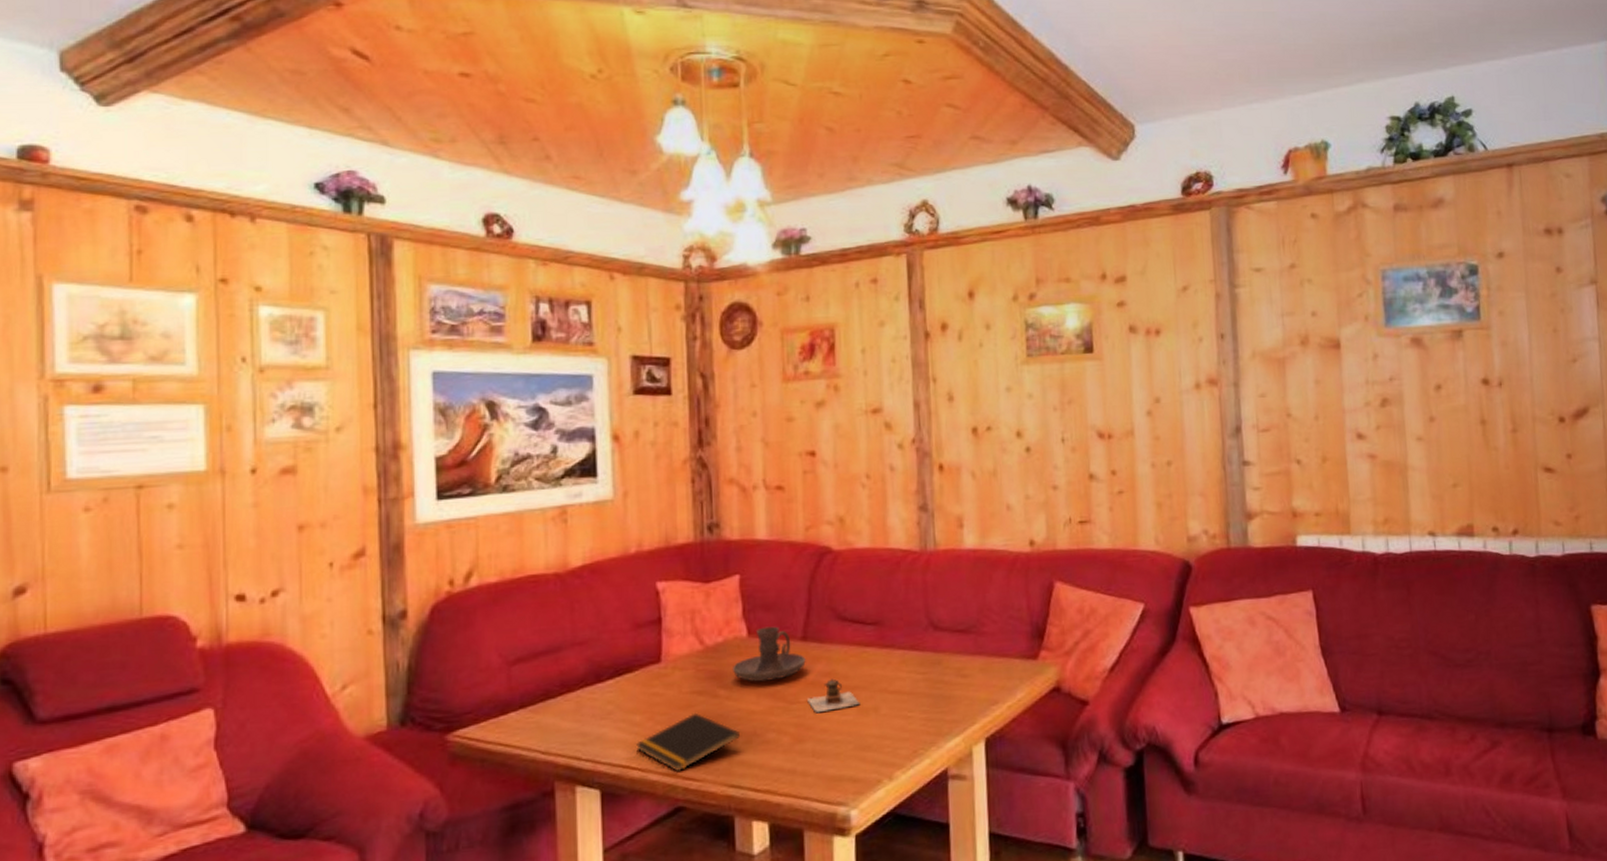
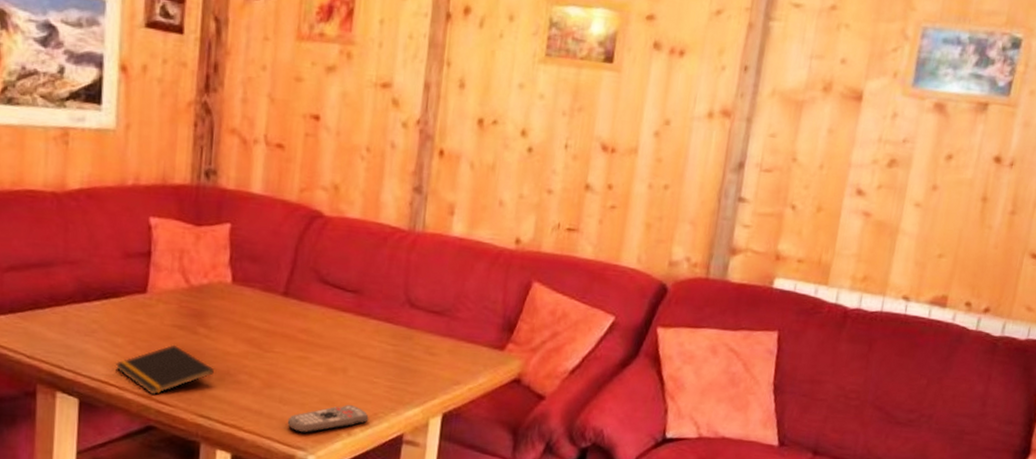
candle holder: present [733,626,806,682] -> none [214,277,285,328]
teapot: present [807,679,861,713] -> none [281,335,331,365]
remote control: none [823,745,909,787] -> present [287,404,369,433]

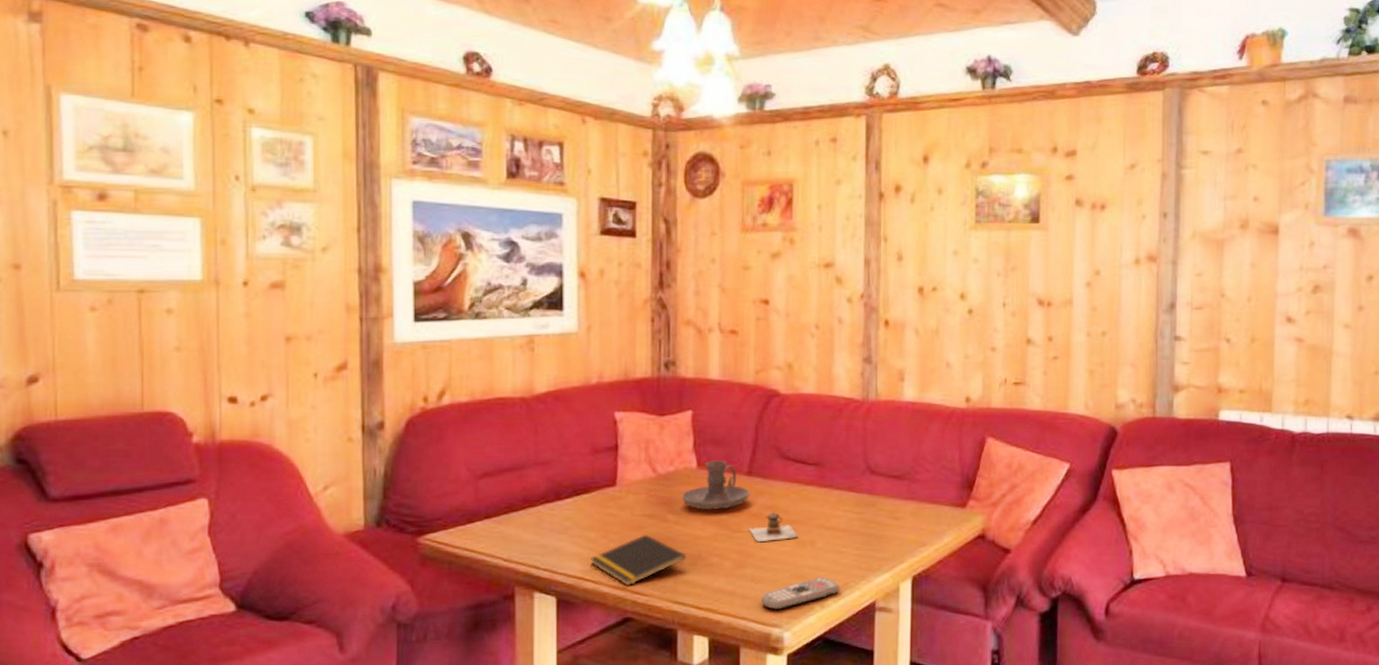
candle holder: none [214,277,285,328] -> present [682,460,750,510]
teapot: none [281,335,331,365] -> present [750,512,798,543]

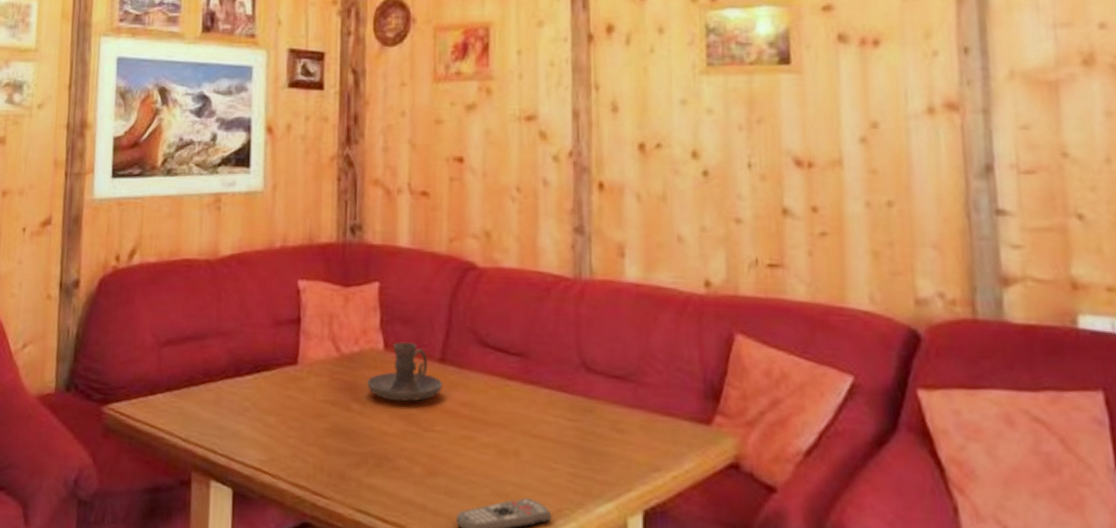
notepad: present [590,534,686,587] -> none [269,423,370,485]
teapot: present [750,512,798,543] -> none [442,410,500,447]

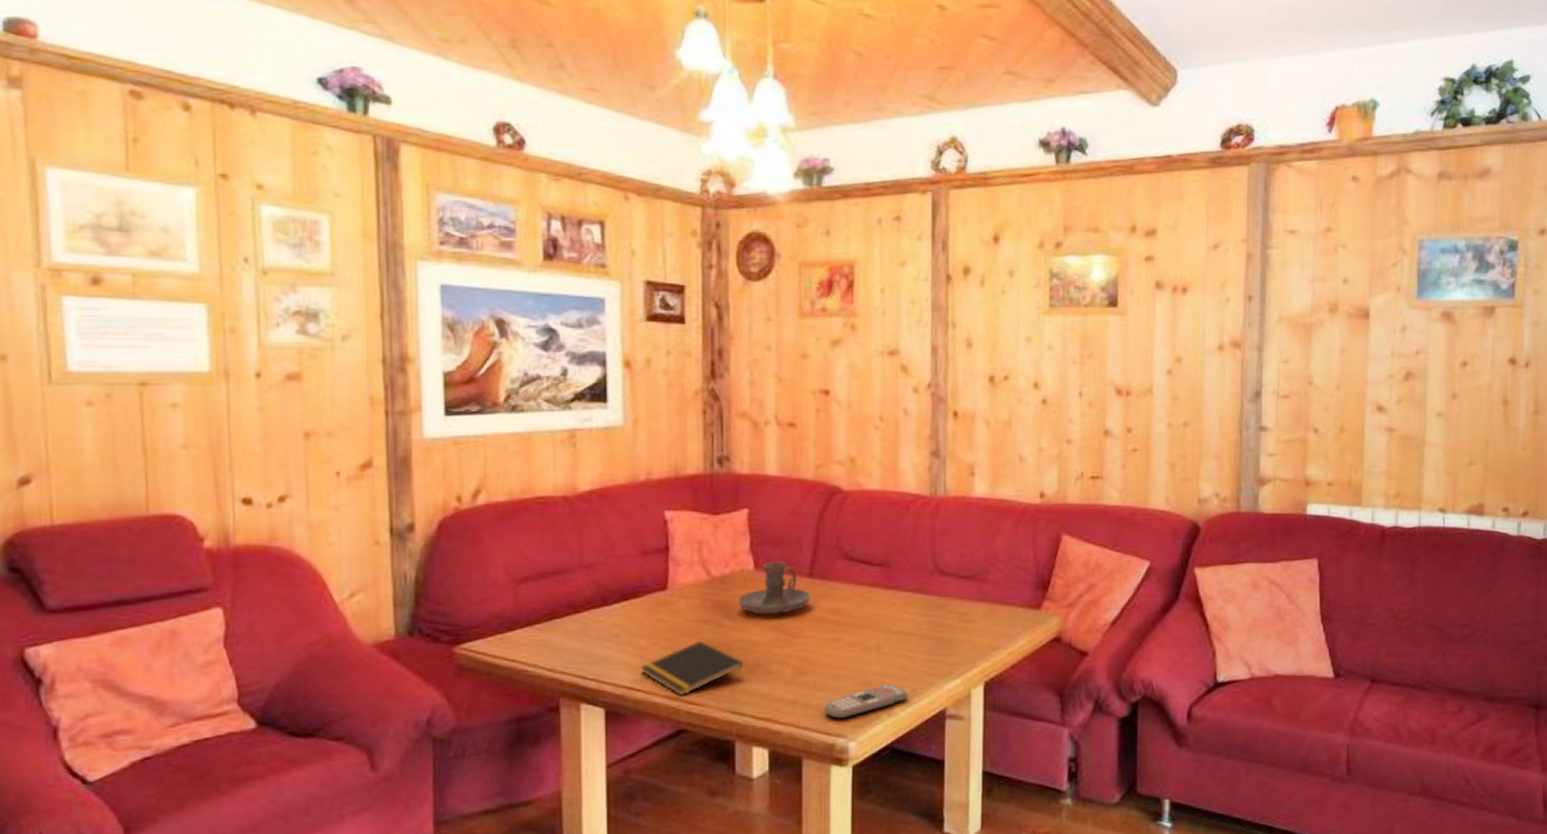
notepad: none [269,423,370,485] -> present [641,640,743,697]

